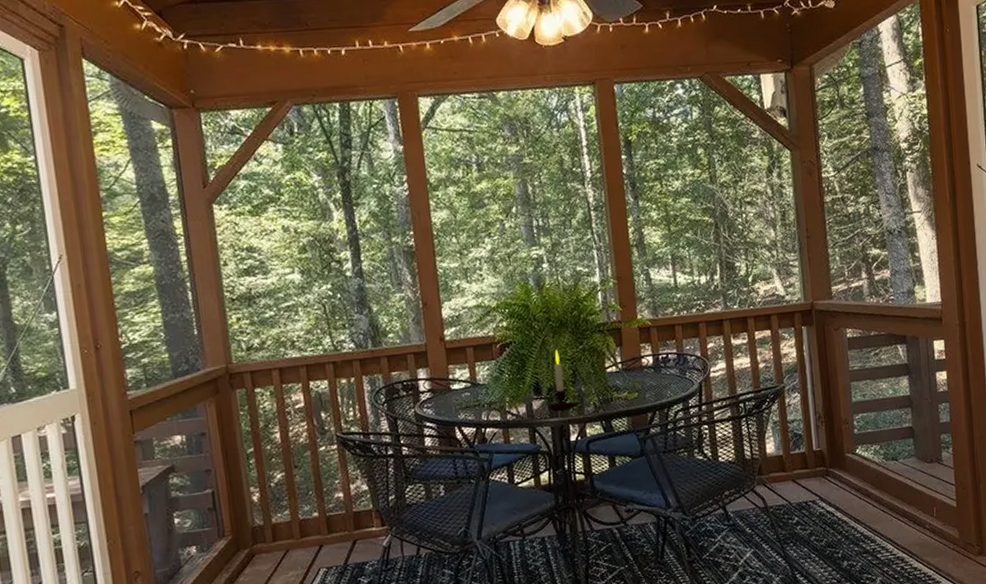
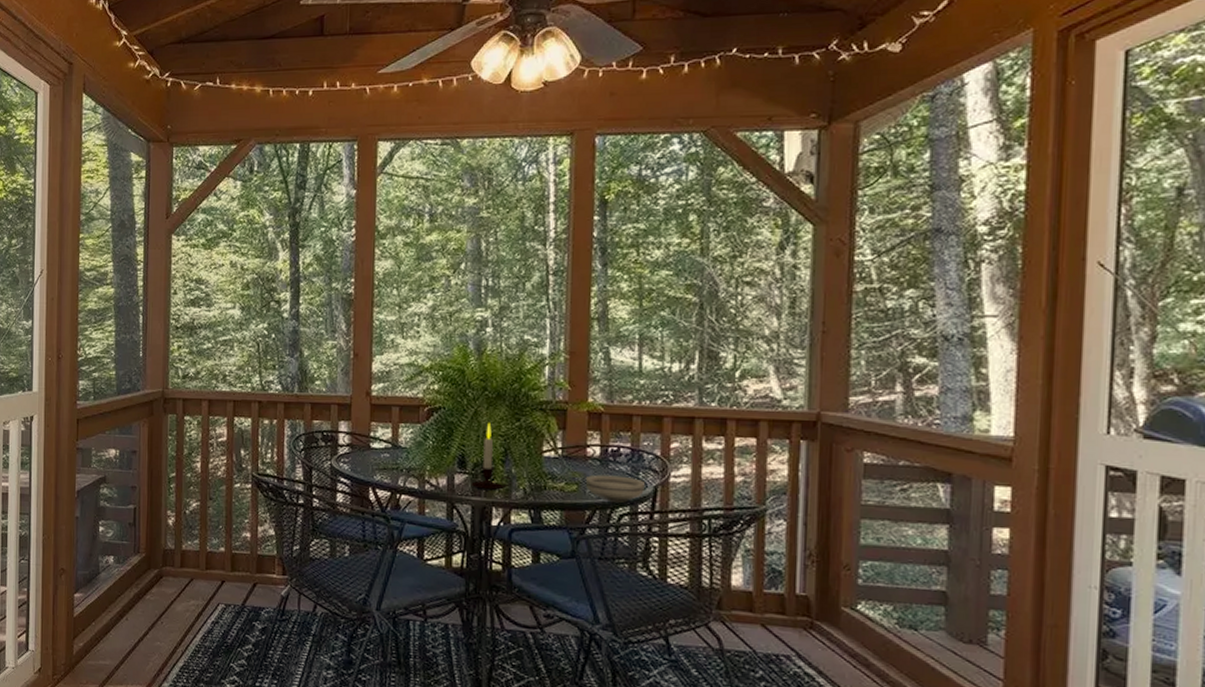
bowl: none [643,378,692,403] -> present [585,474,645,504]

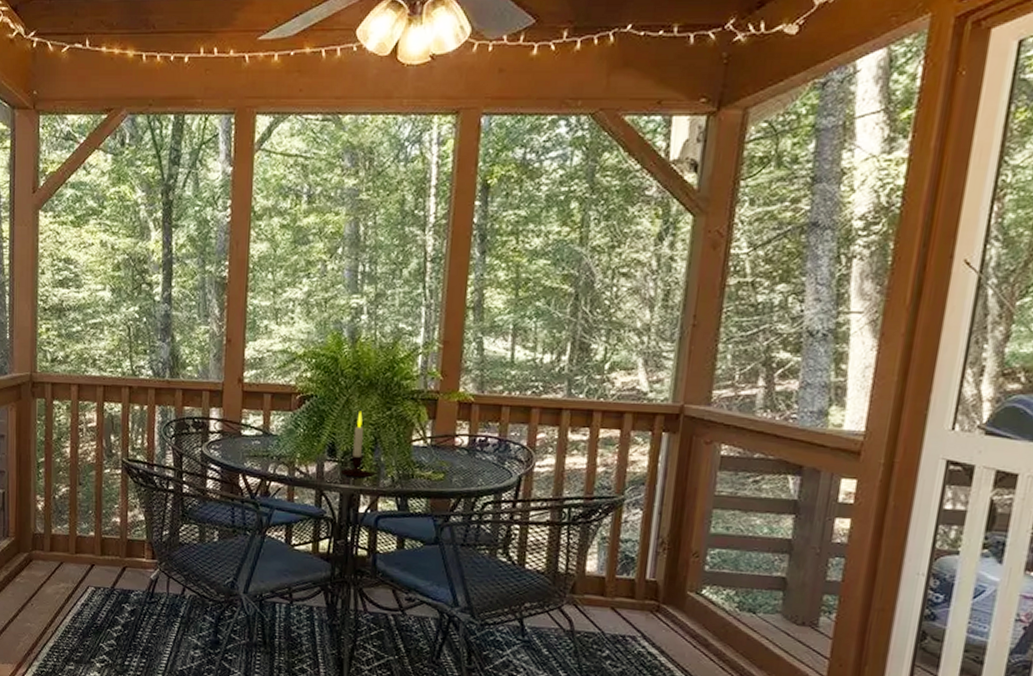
bowl: present [585,474,645,504] -> none [452,464,510,492]

